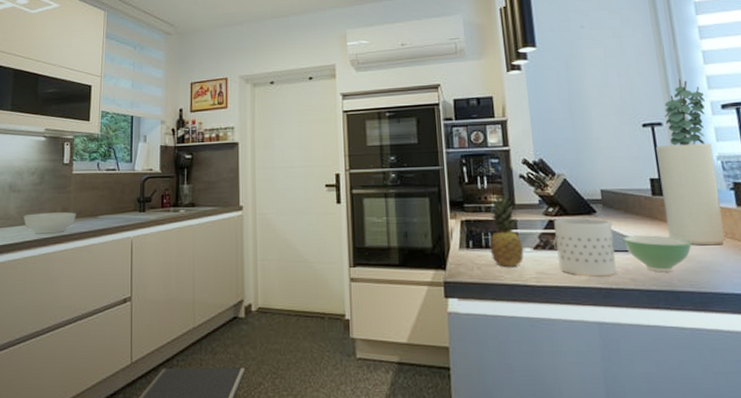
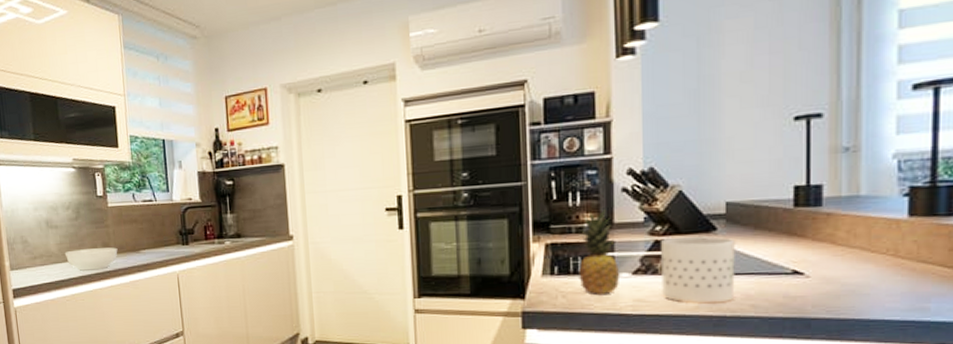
bowl: present [621,235,693,273] -> none [745,254,839,298]
vase: present [656,79,725,246] -> none [808,52,890,266]

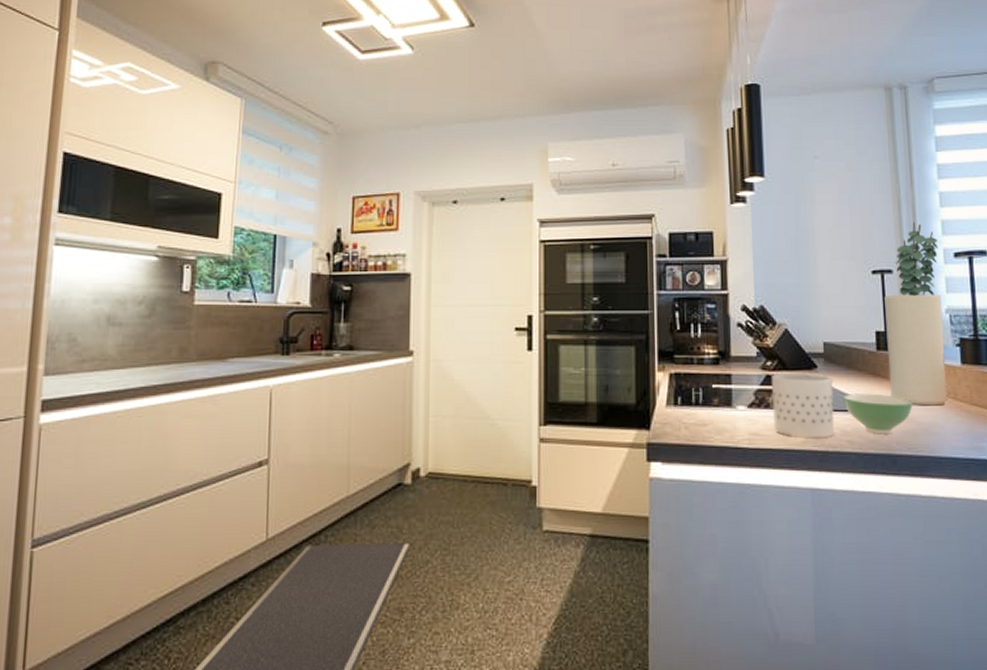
bowl: present [64,247,118,271] -> none [125,353,198,380]
fruit: present [579,211,619,294] -> none [700,344,736,427]
bowl: none [745,254,839,298] -> present [842,393,914,435]
vase: none [808,52,890,266] -> present [884,222,947,406]

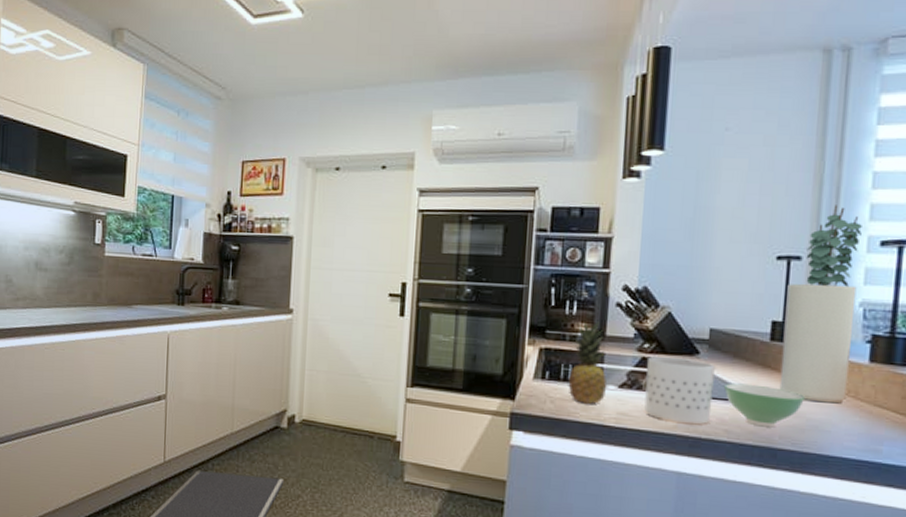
fruit: none [700,344,736,427] -> present [568,322,606,404]

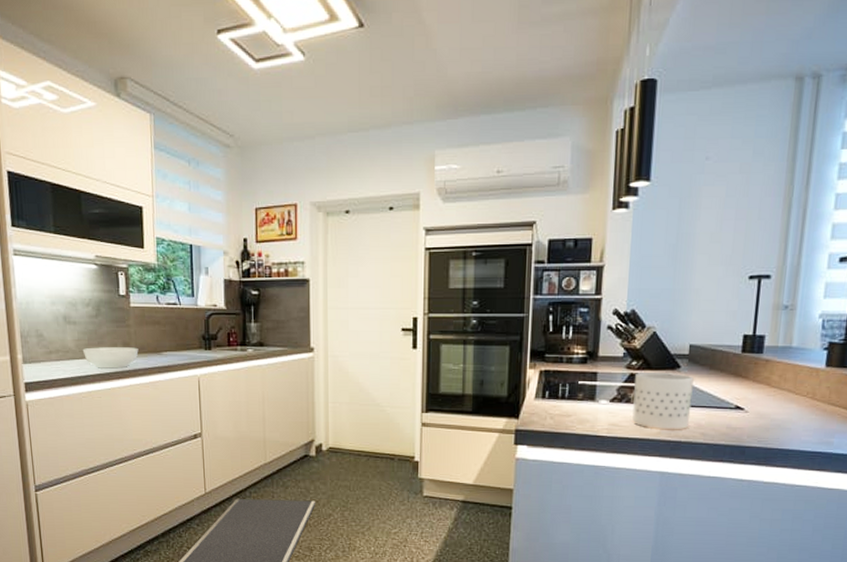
bowl: none [50,296,109,320] -> present [82,347,139,369]
fruit: present [568,322,606,404] -> none [565,345,599,418]
bowl: present [723,383,806,428] -> none [700,392,771,429]
vase: present [779,205,862,404] -> none [748,226,824,405]

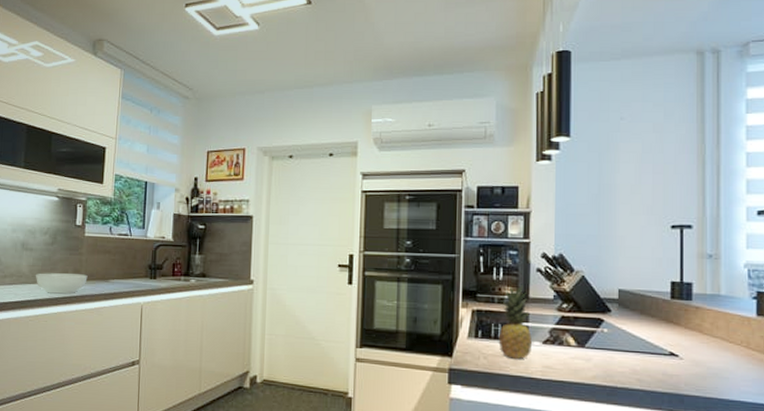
fruit: none [565,345,599,418] -> present [498,286,532,359]
mug: present [632,373,694,430] -> none [565,315,625,375]

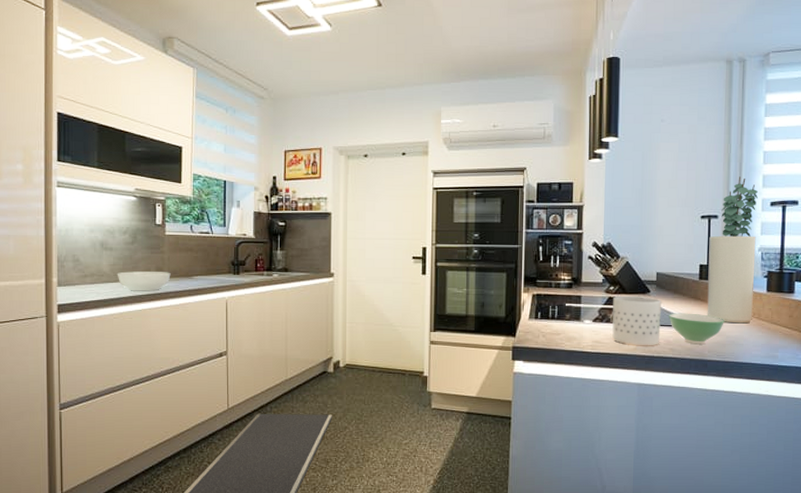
fruit: present [498,286,532,359] -> none [555,272,584,336]
mug: none [565,315,625,375] -> present [612,296,661,346]
bowl: none [633,337,705,376] -> present [668,313,725,345]
vase: none [682,181,741,353] -> present [707,176,758,324]

